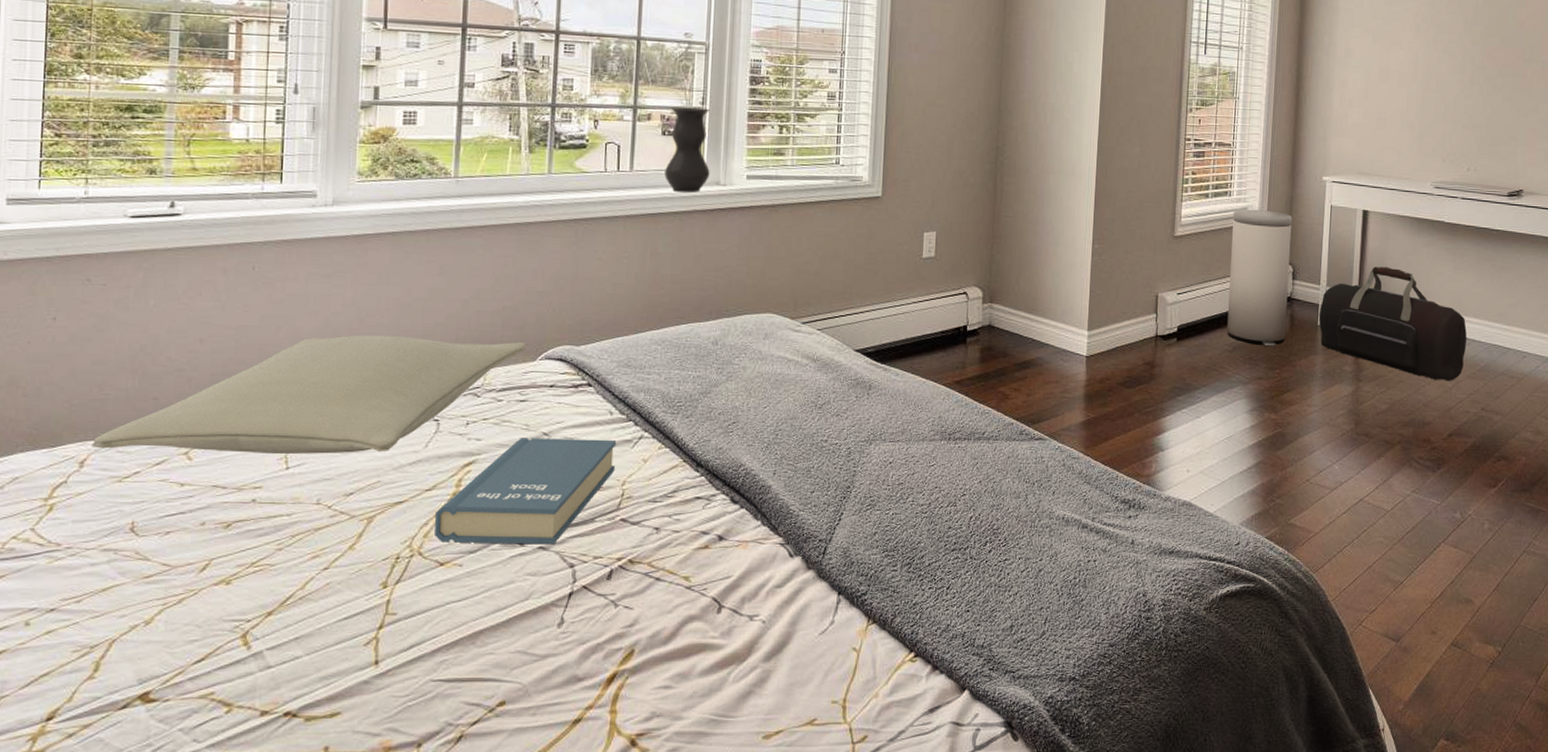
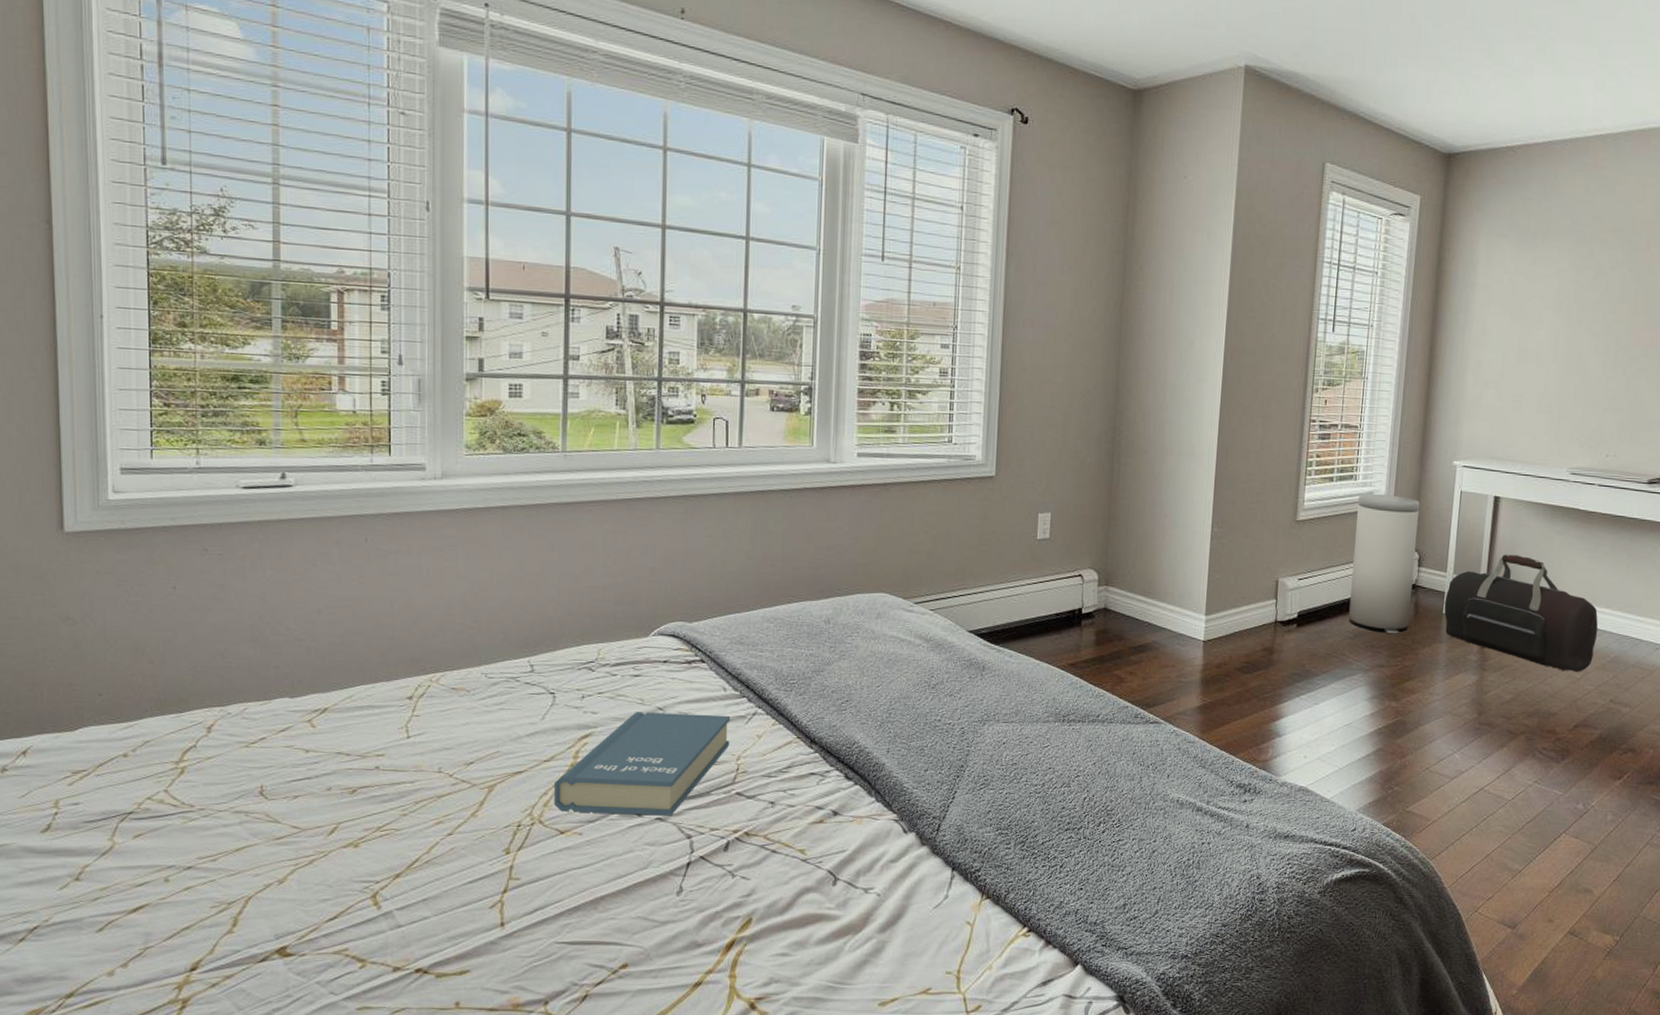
pillow: present [91,335,527,454] -> none [218,608,640,724]
vase: present [664,107,710,194] -> none [774,382,820,471]

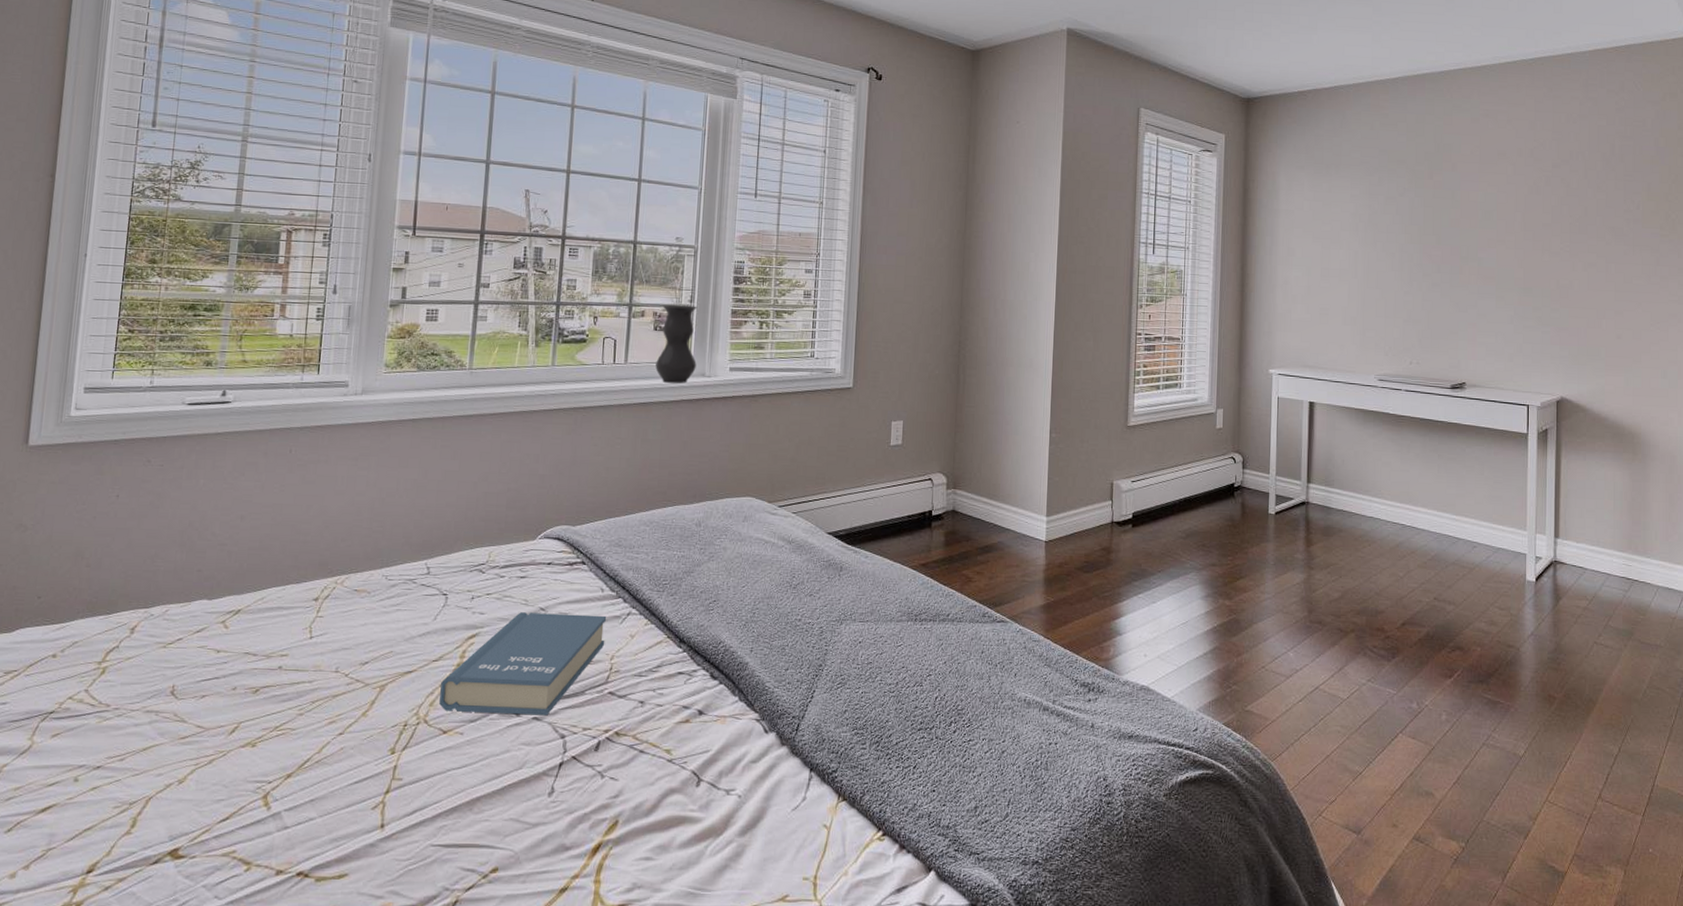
vase: none [774,382,820,471] -> present [655,304,698,384]
pedal bin: present [1349,493,1420,634] -> none [1180,400,1241,534]
duffel bag: present [1444,554,1598,672] -> none [1270,456,1417,570]

